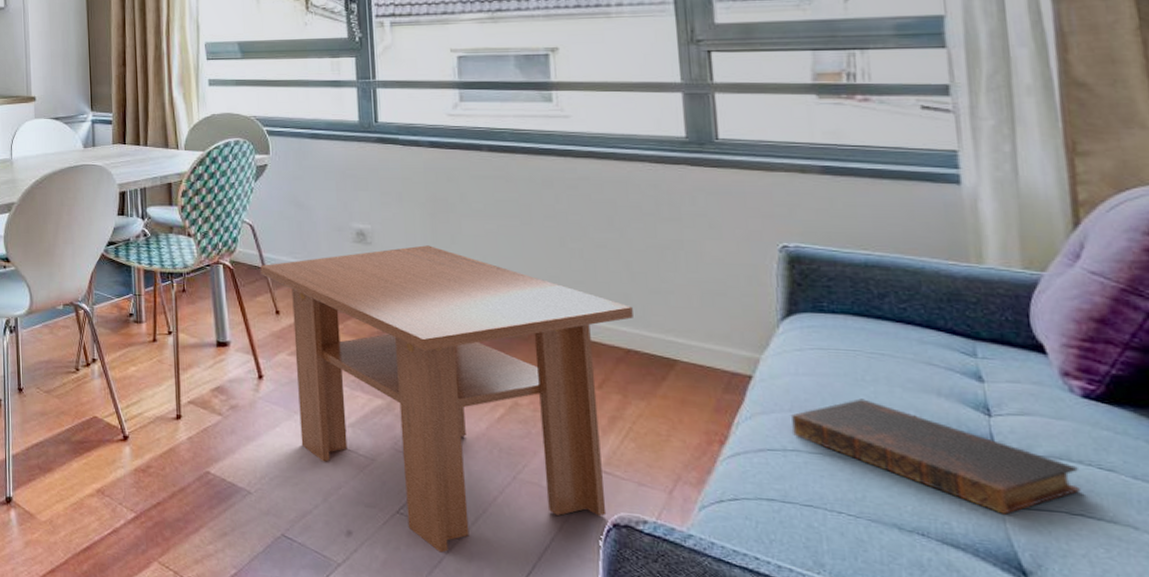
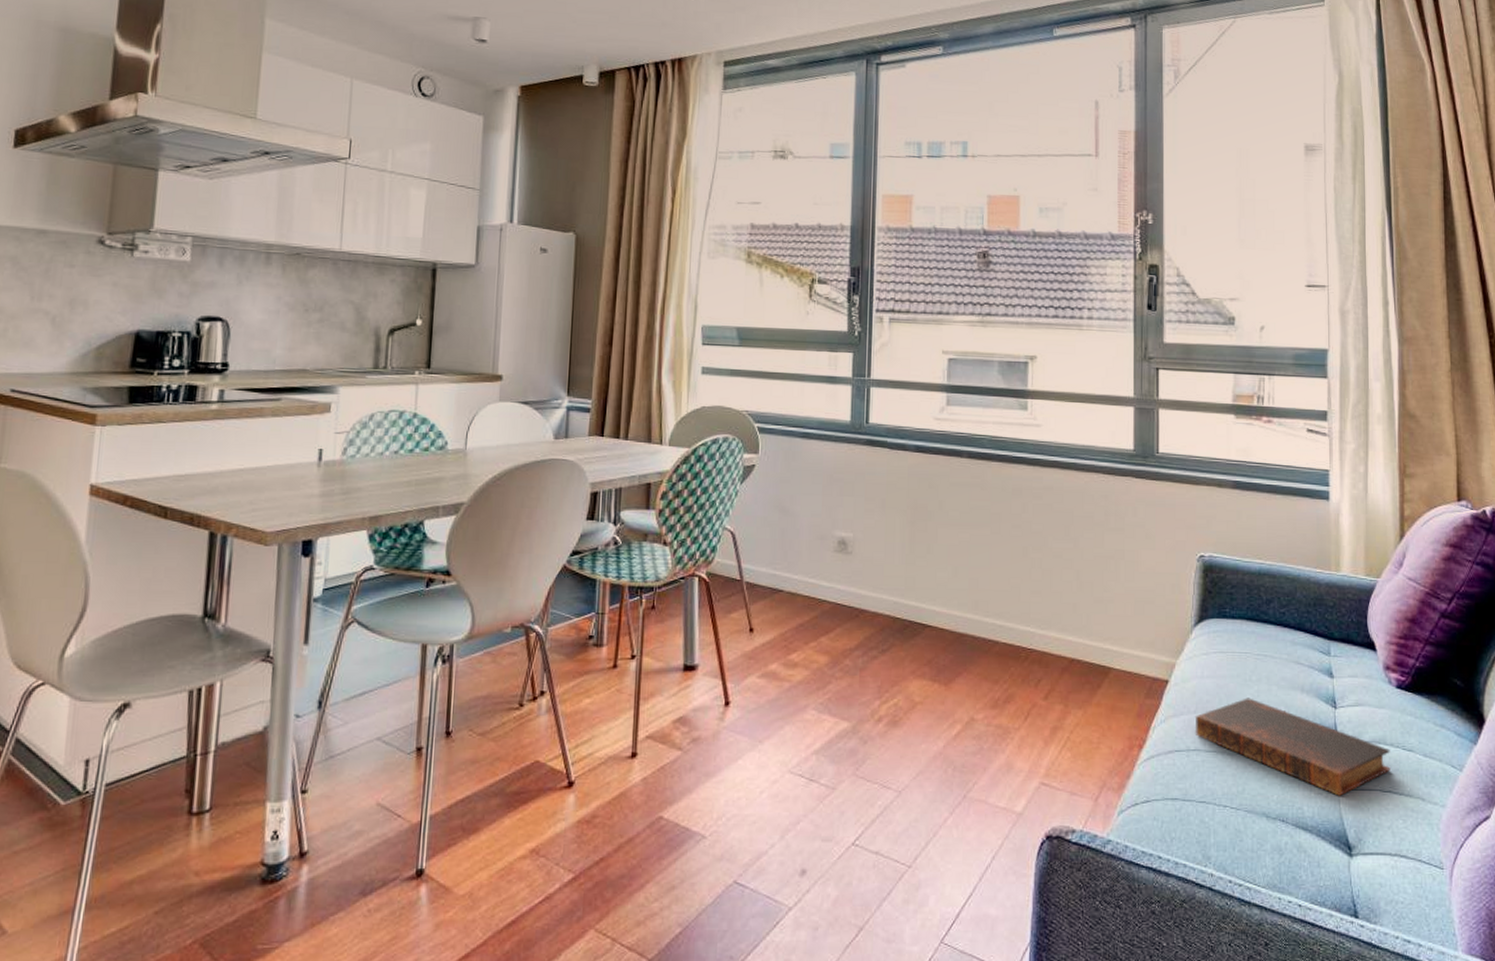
coffee table: present [260,245,633,553] -> none [738,555,1079,883]

